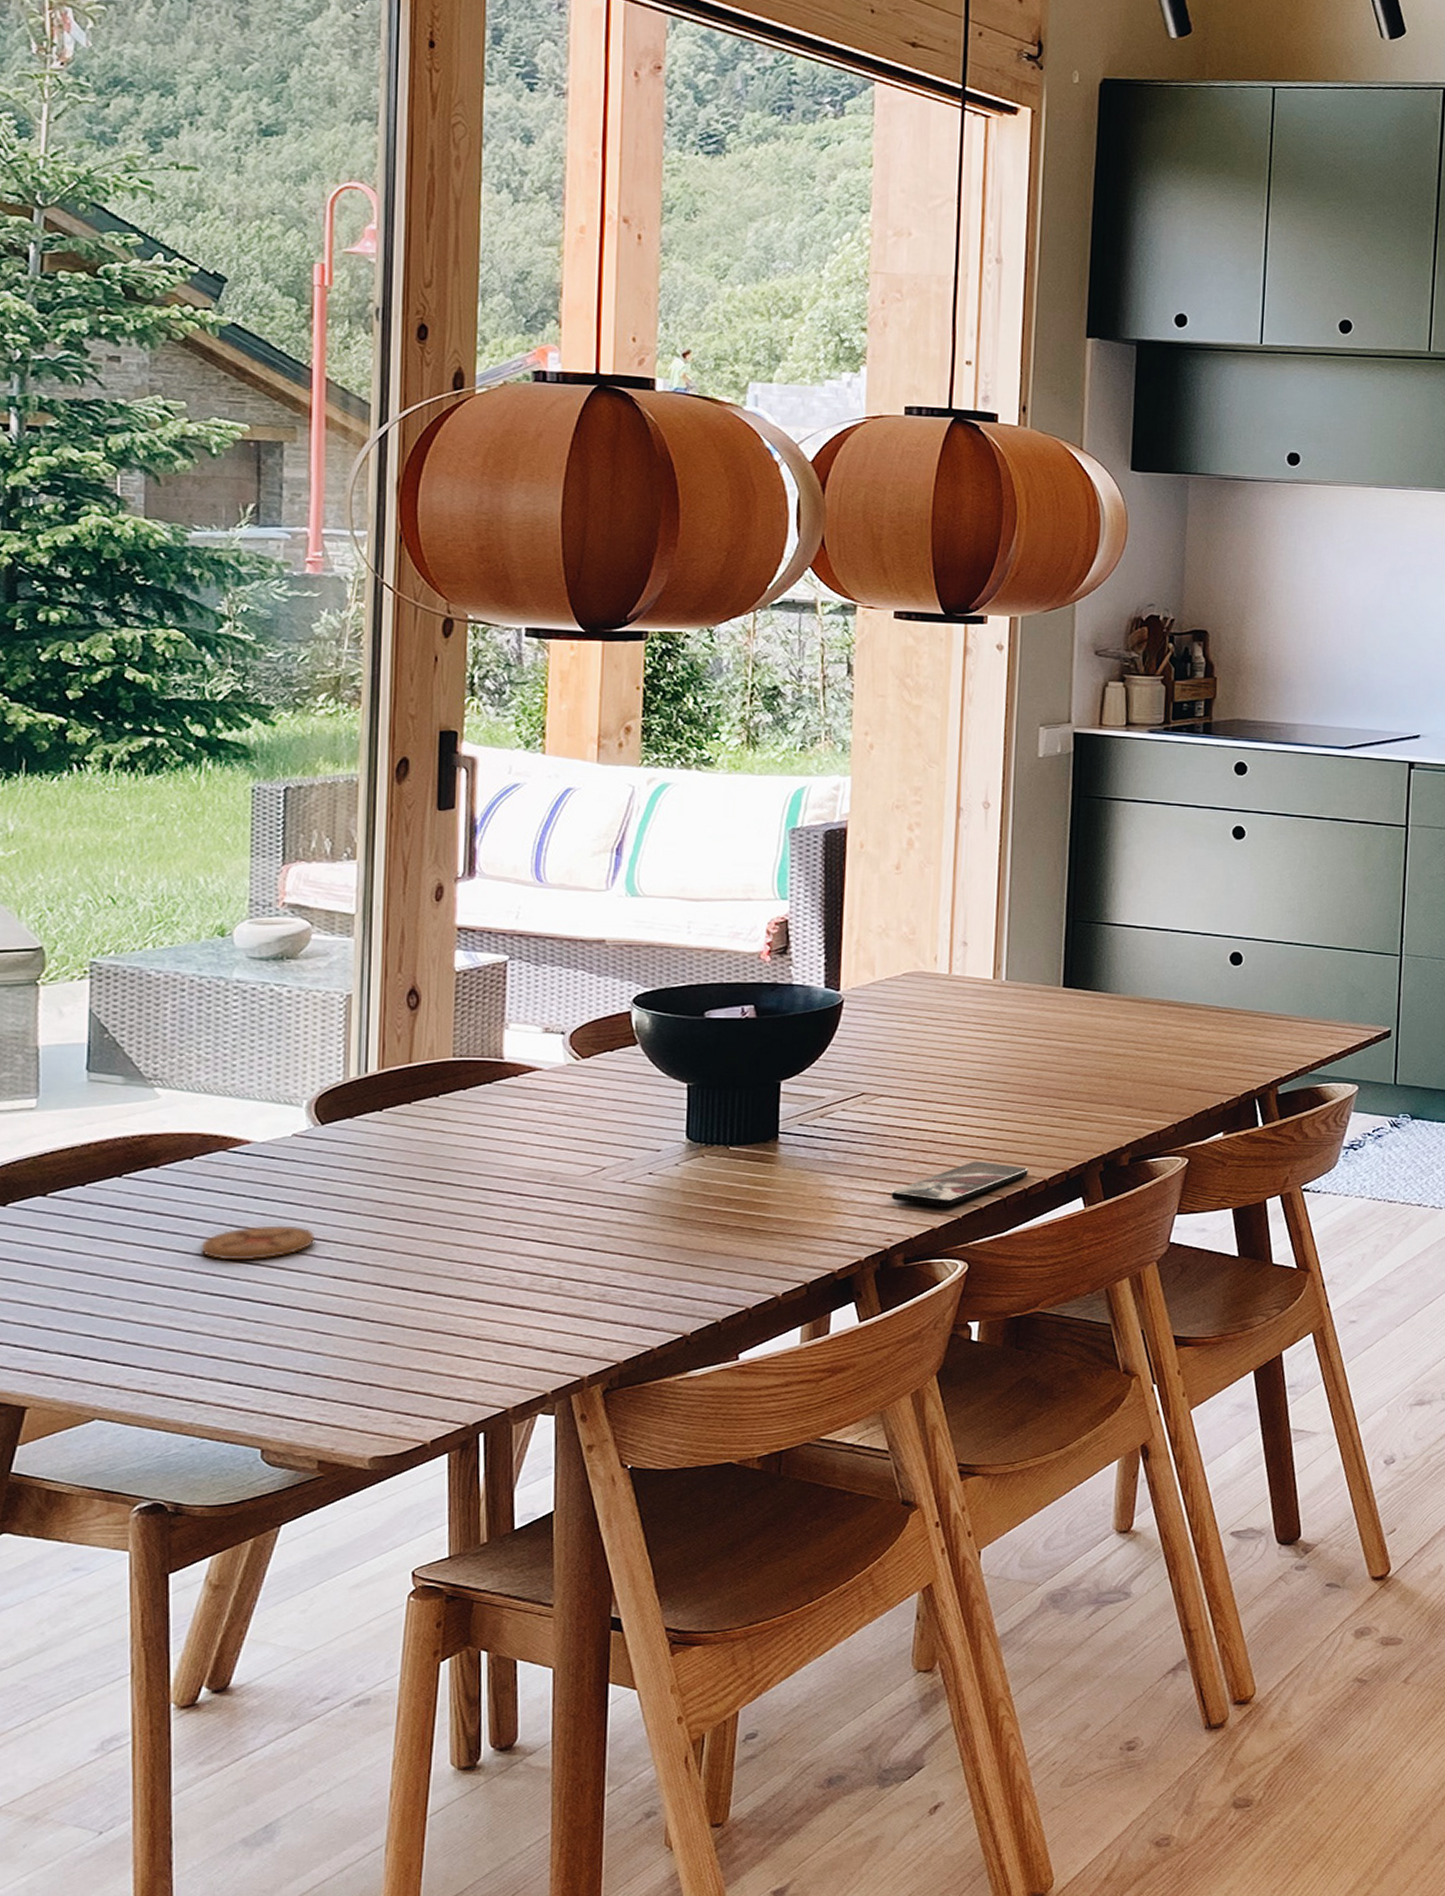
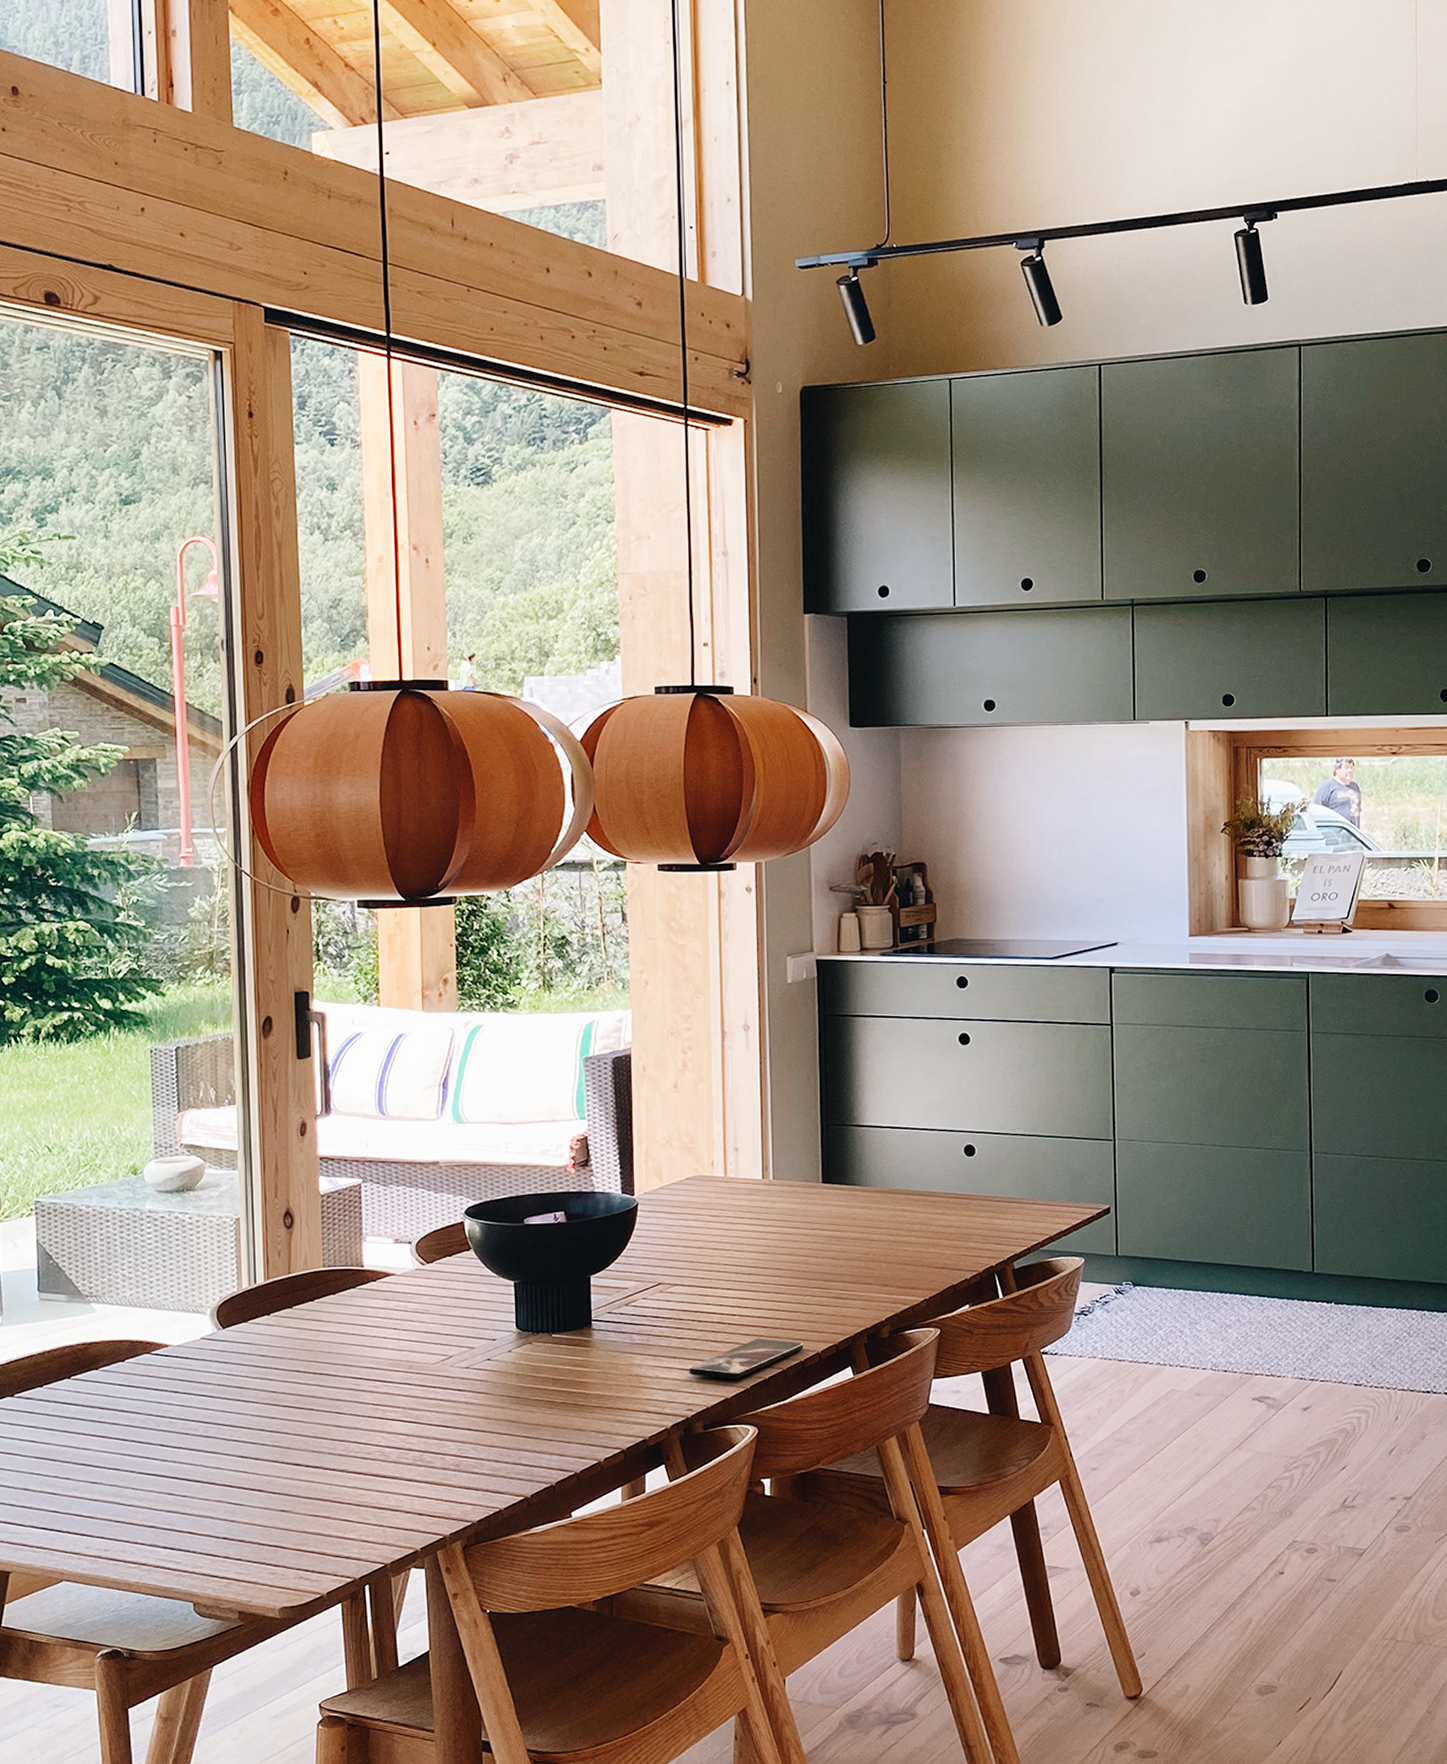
coaster: present [200,1225,316,1261] -> none [135,1414,224,1446]

